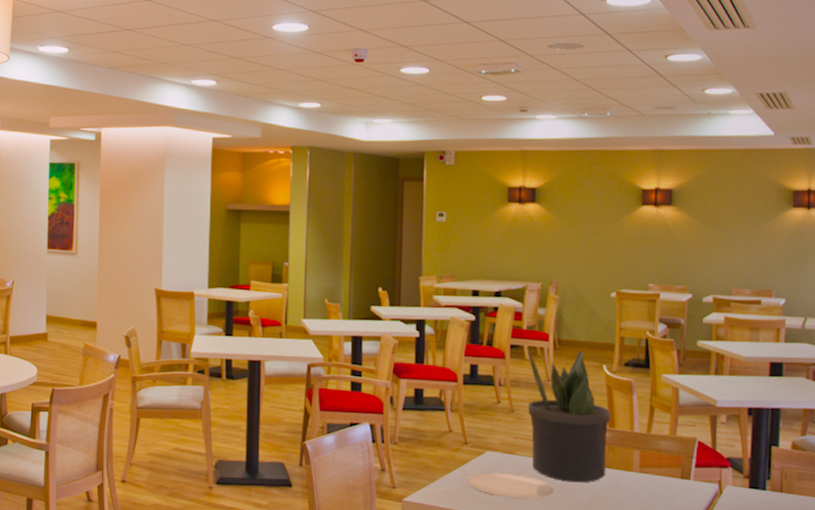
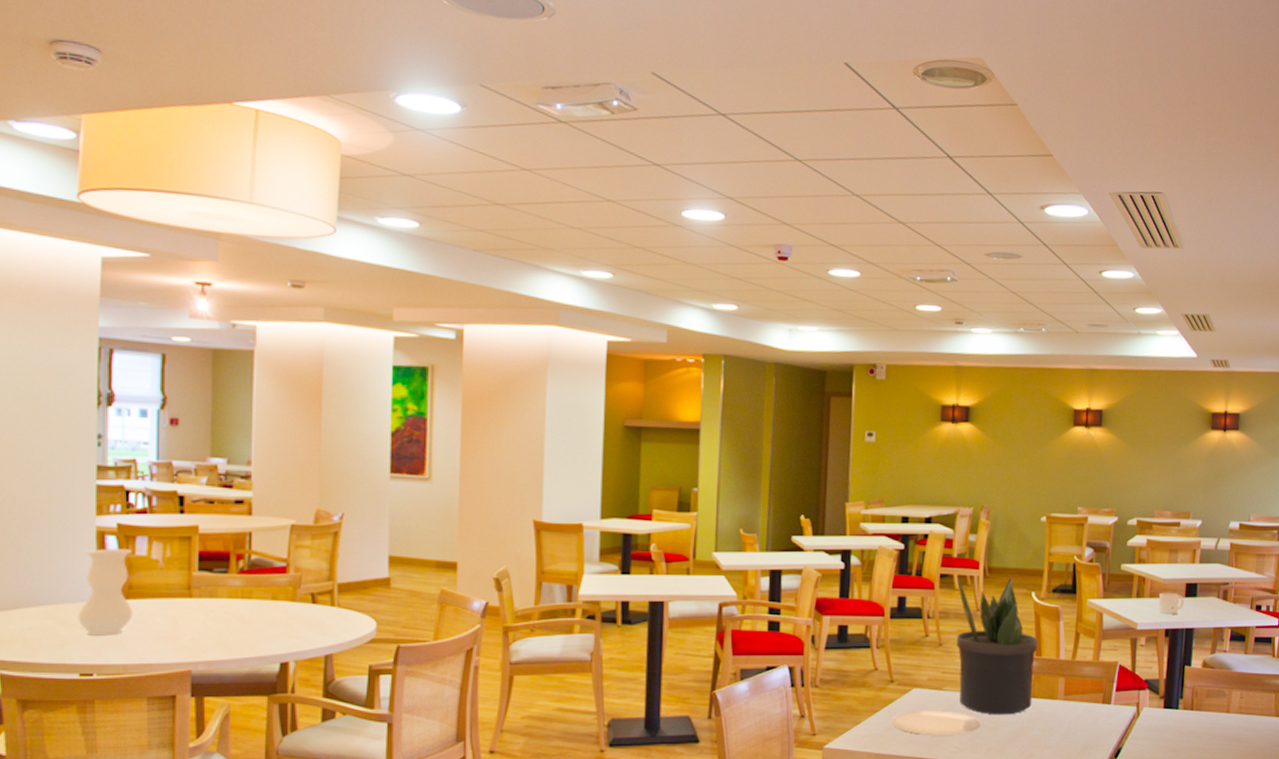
mug: none [739,370,768,394] -> present [1158,592,1184,615]

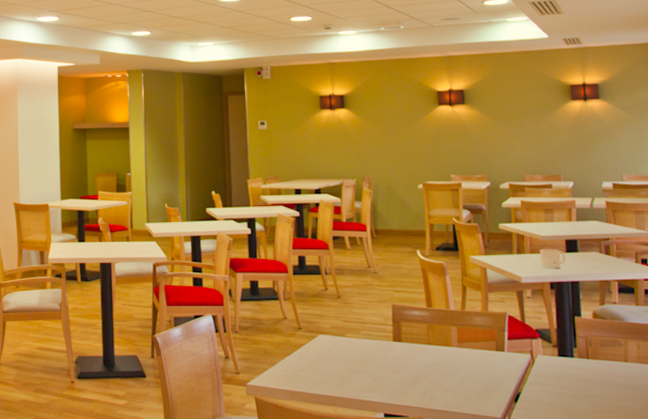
plate: present [891,711,981,736] -> none [303,355,383,377]
planter: present [956,575,1038,715] -> none [347,237,428,360]

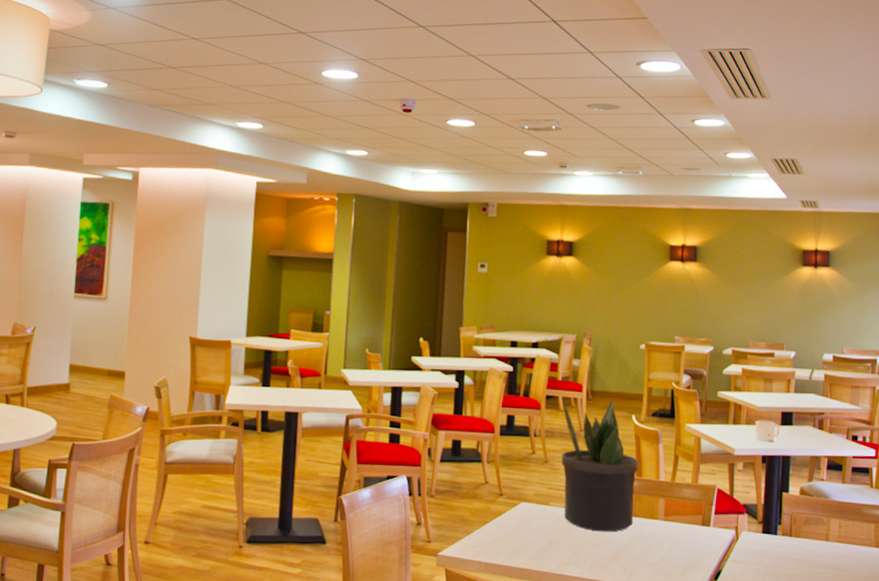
planter: none [347,237,428,360] -> present [561,397,639,532]

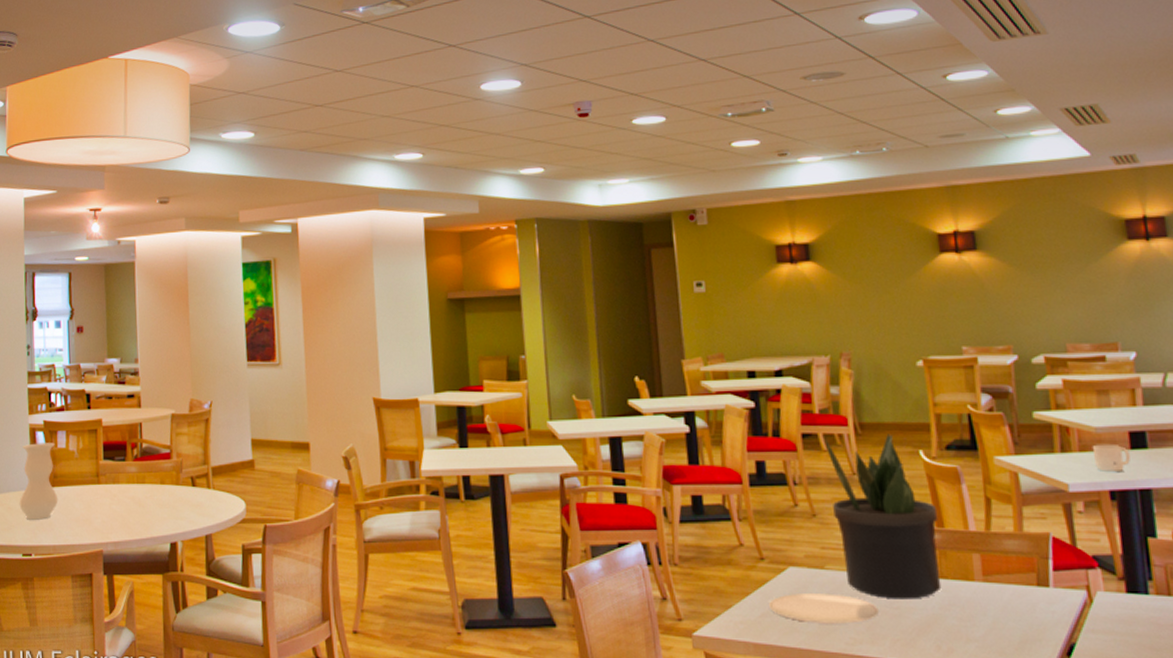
plate: none [501,524,584,550] -> present [768,594,879,624]

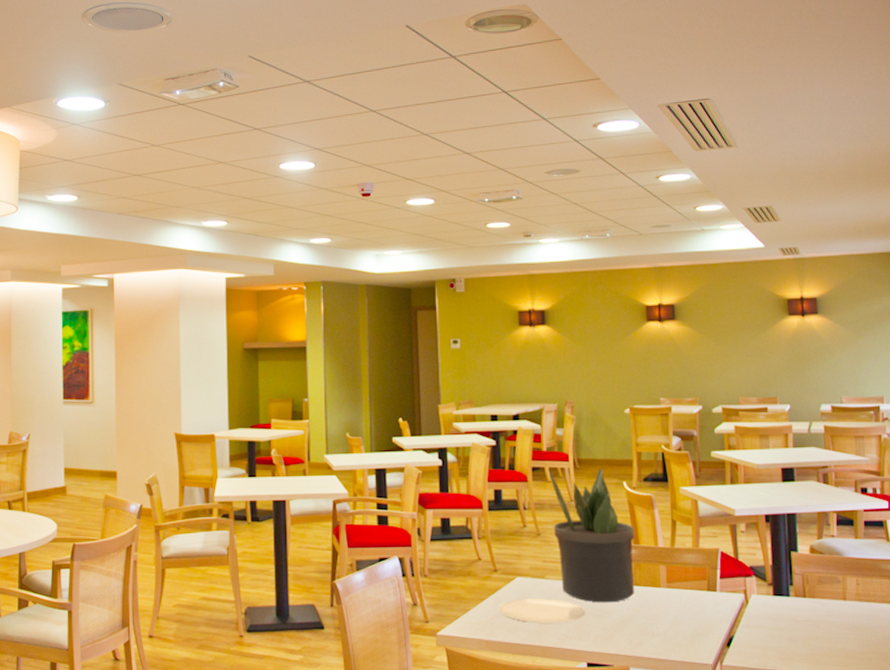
mug: present [1092,443,1130,473] -> none [754,477,782,501]

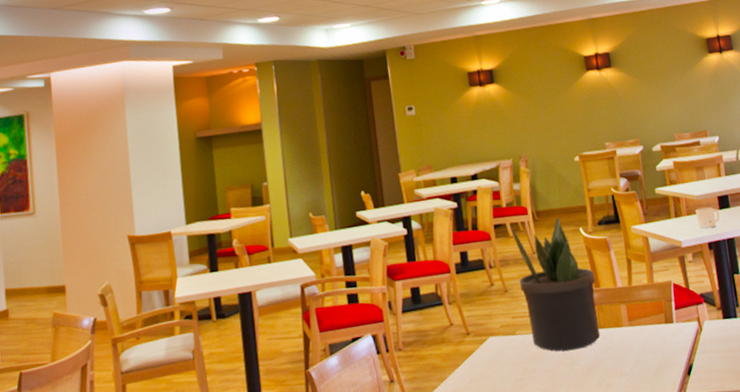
plate: present [498,599,586,623] -> none [474,354,557,382]
mug: none [754,477,782,501] -> present [695,206,720,229]

